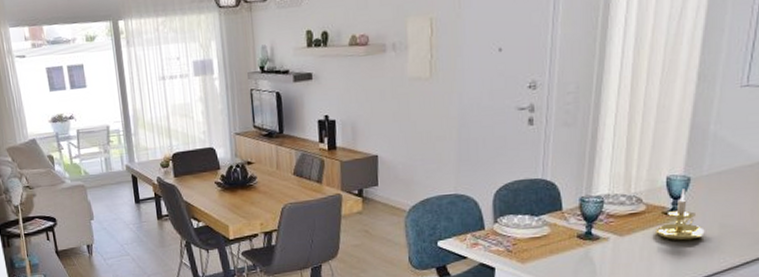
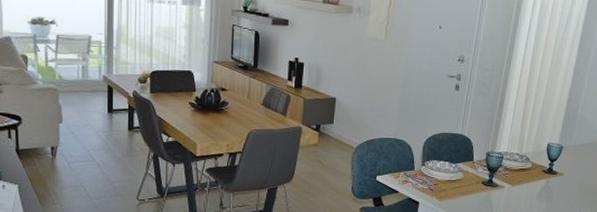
candle holder: present [654,188,705,241] -> none [535,154,569,194]

